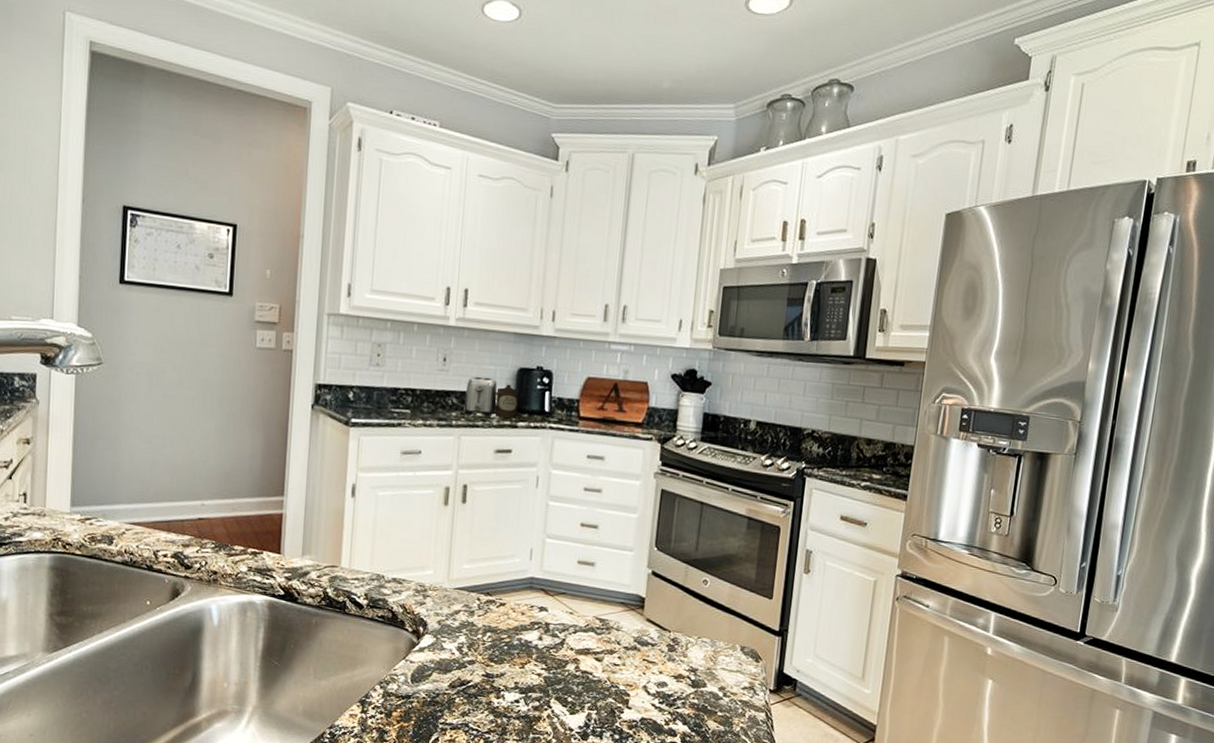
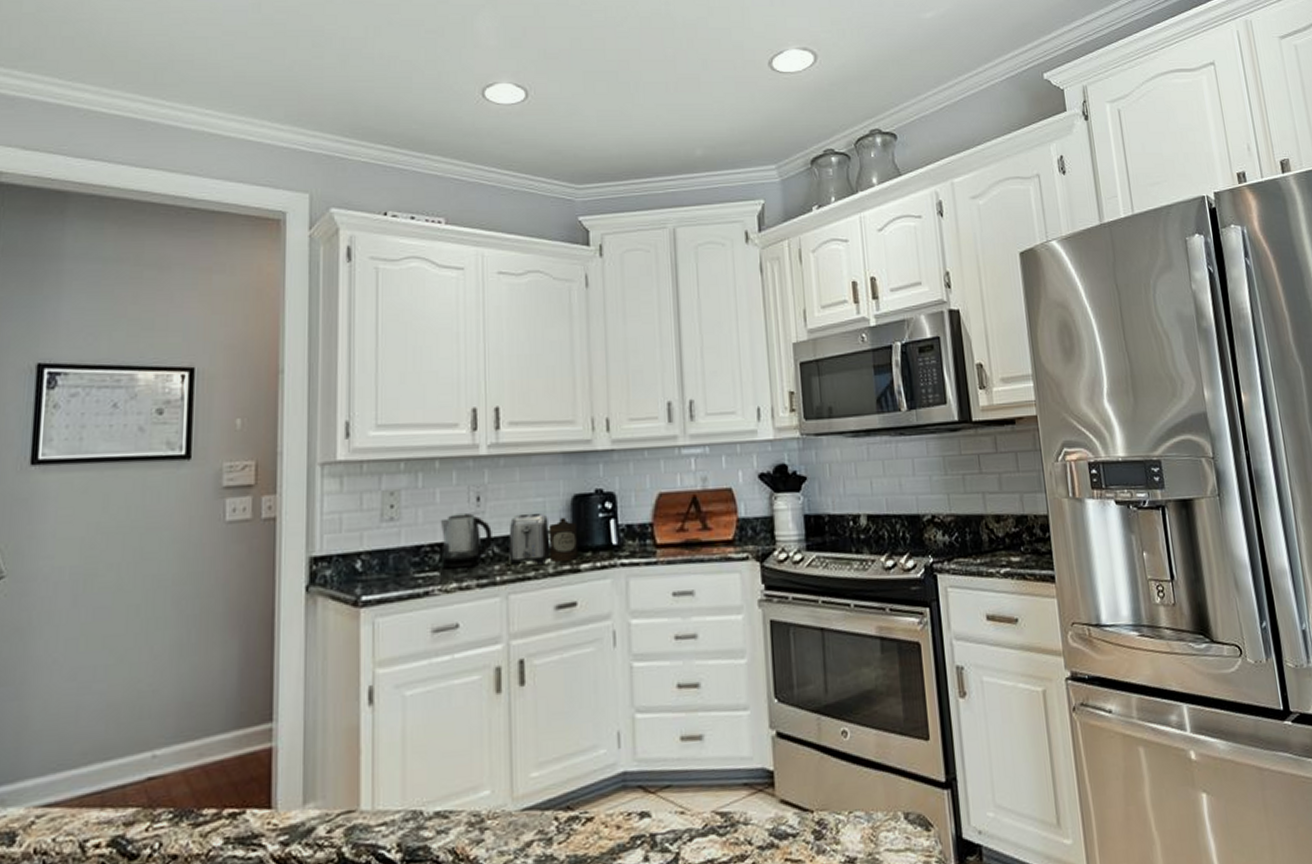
kettle: none [412,368,453,411] -> present [441,512,492,569]

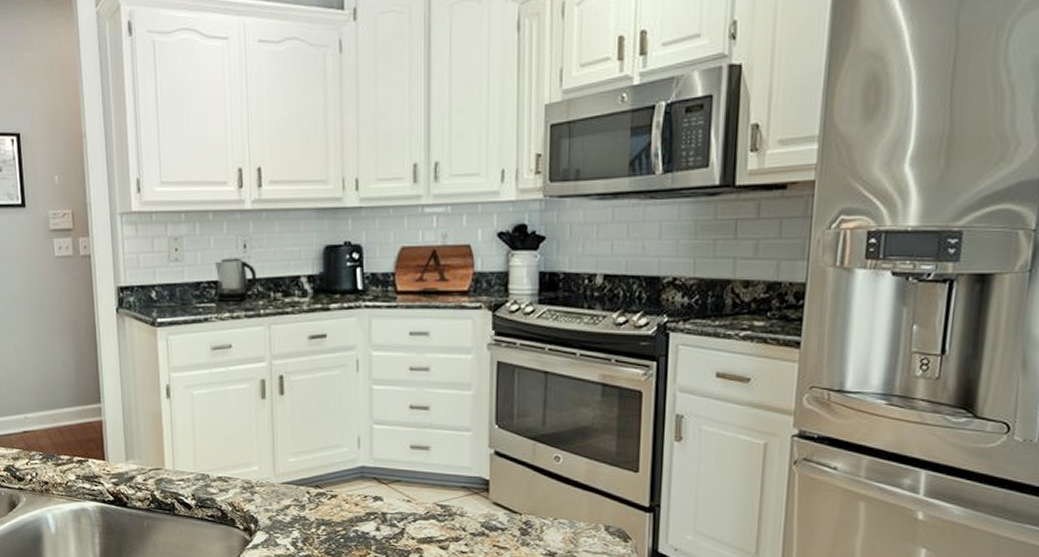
toaster: present [509,512,551,565] -> none [270,259,305,301]
canister: present [548,517,579,562] -> none [303,264,329,301]

